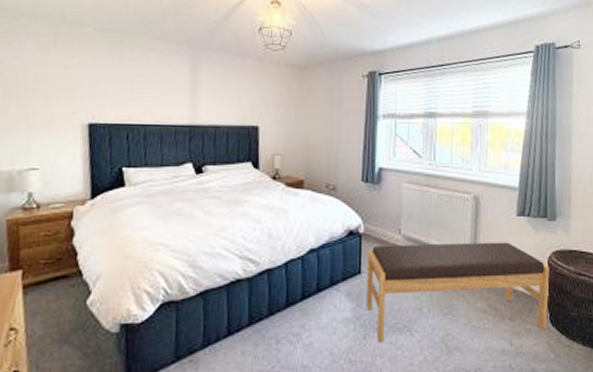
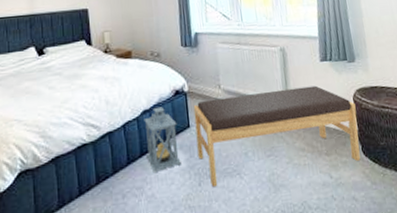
lantern: none [308,247,347,320] -> present [144,107,181,174]

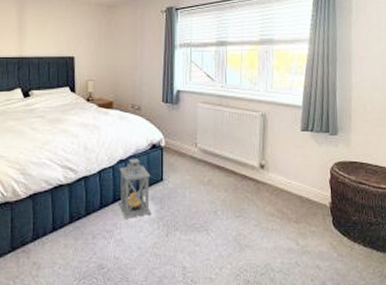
bench: present [193,85,361,188] -> none [168,154,332,240]

